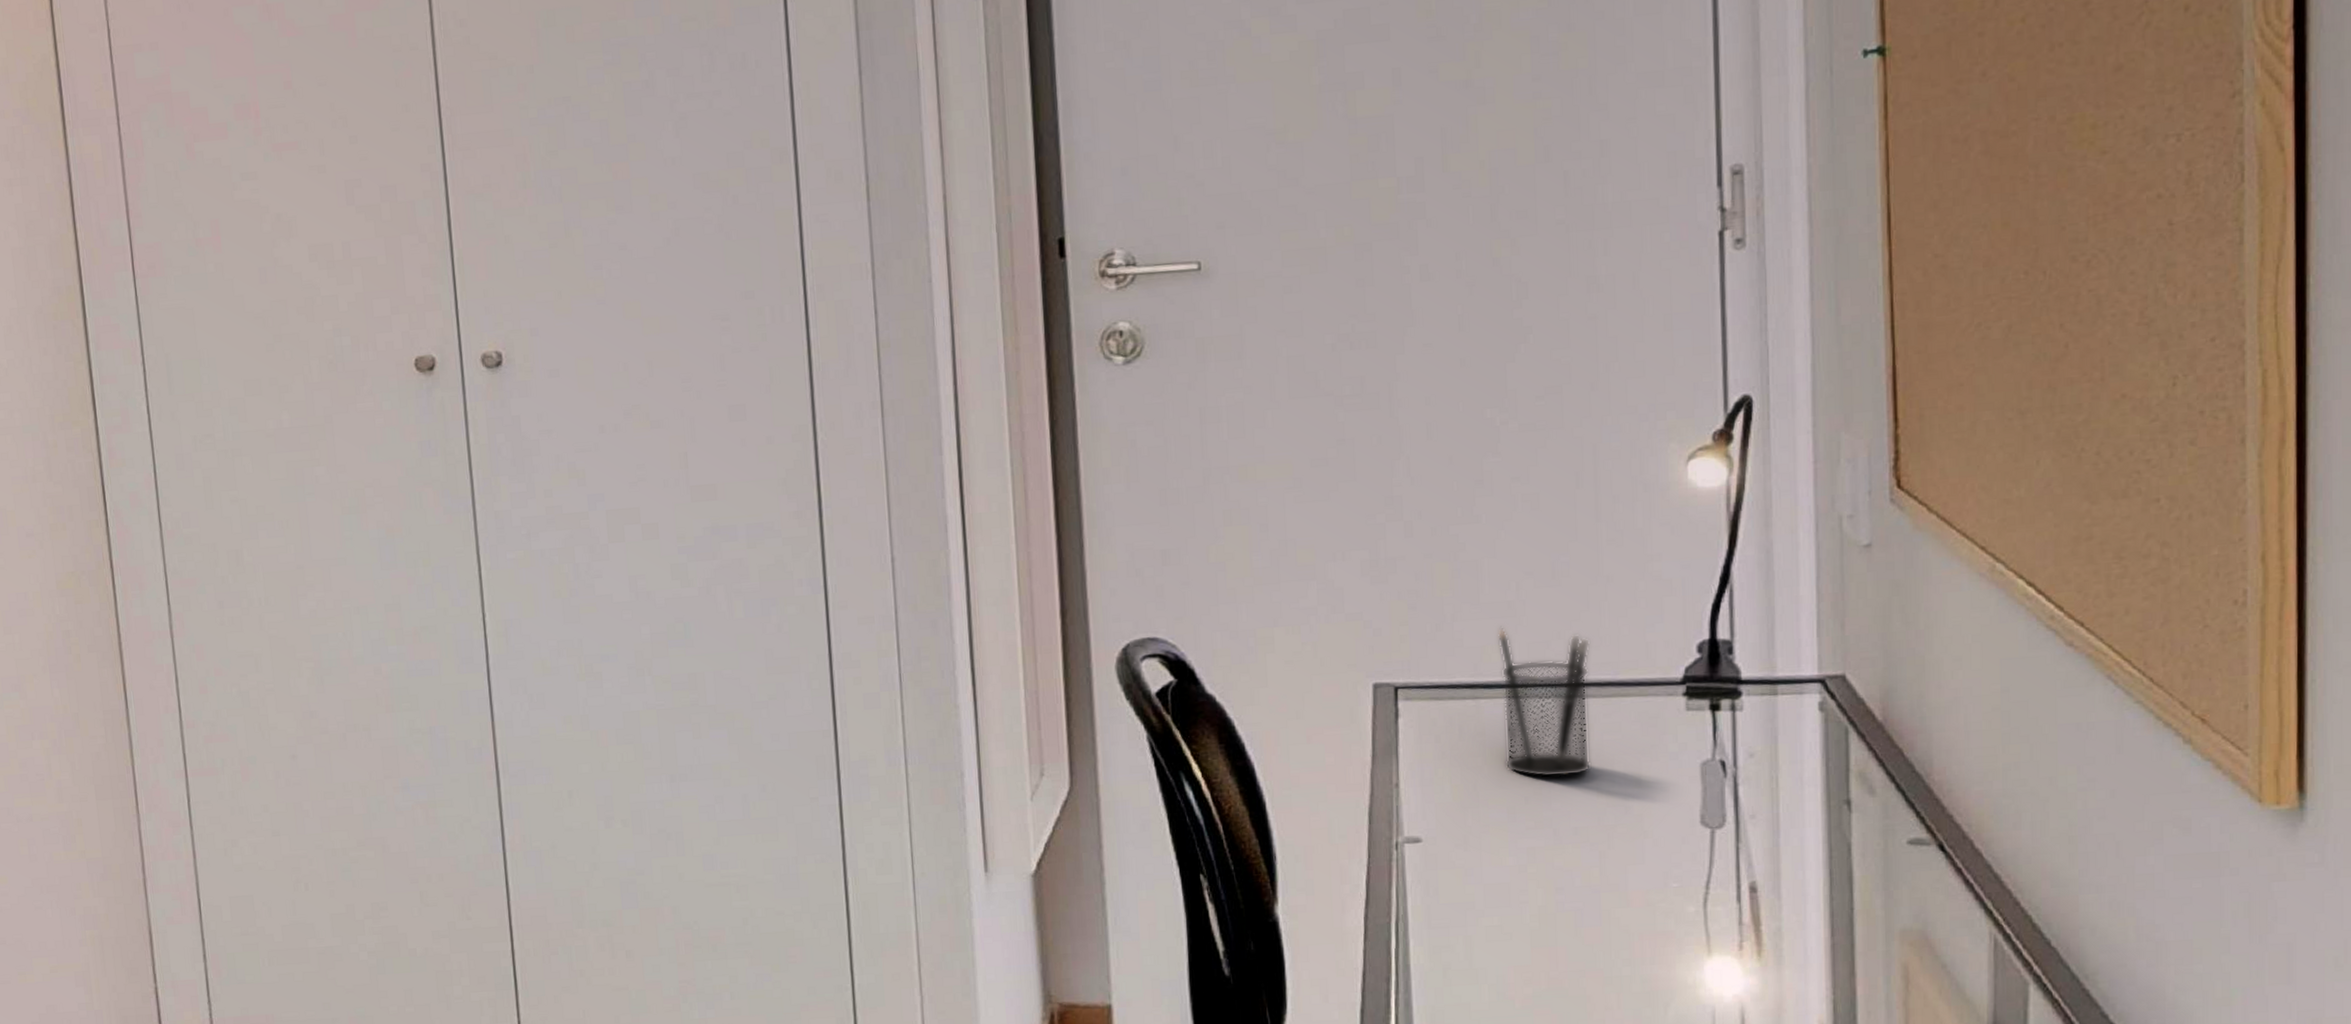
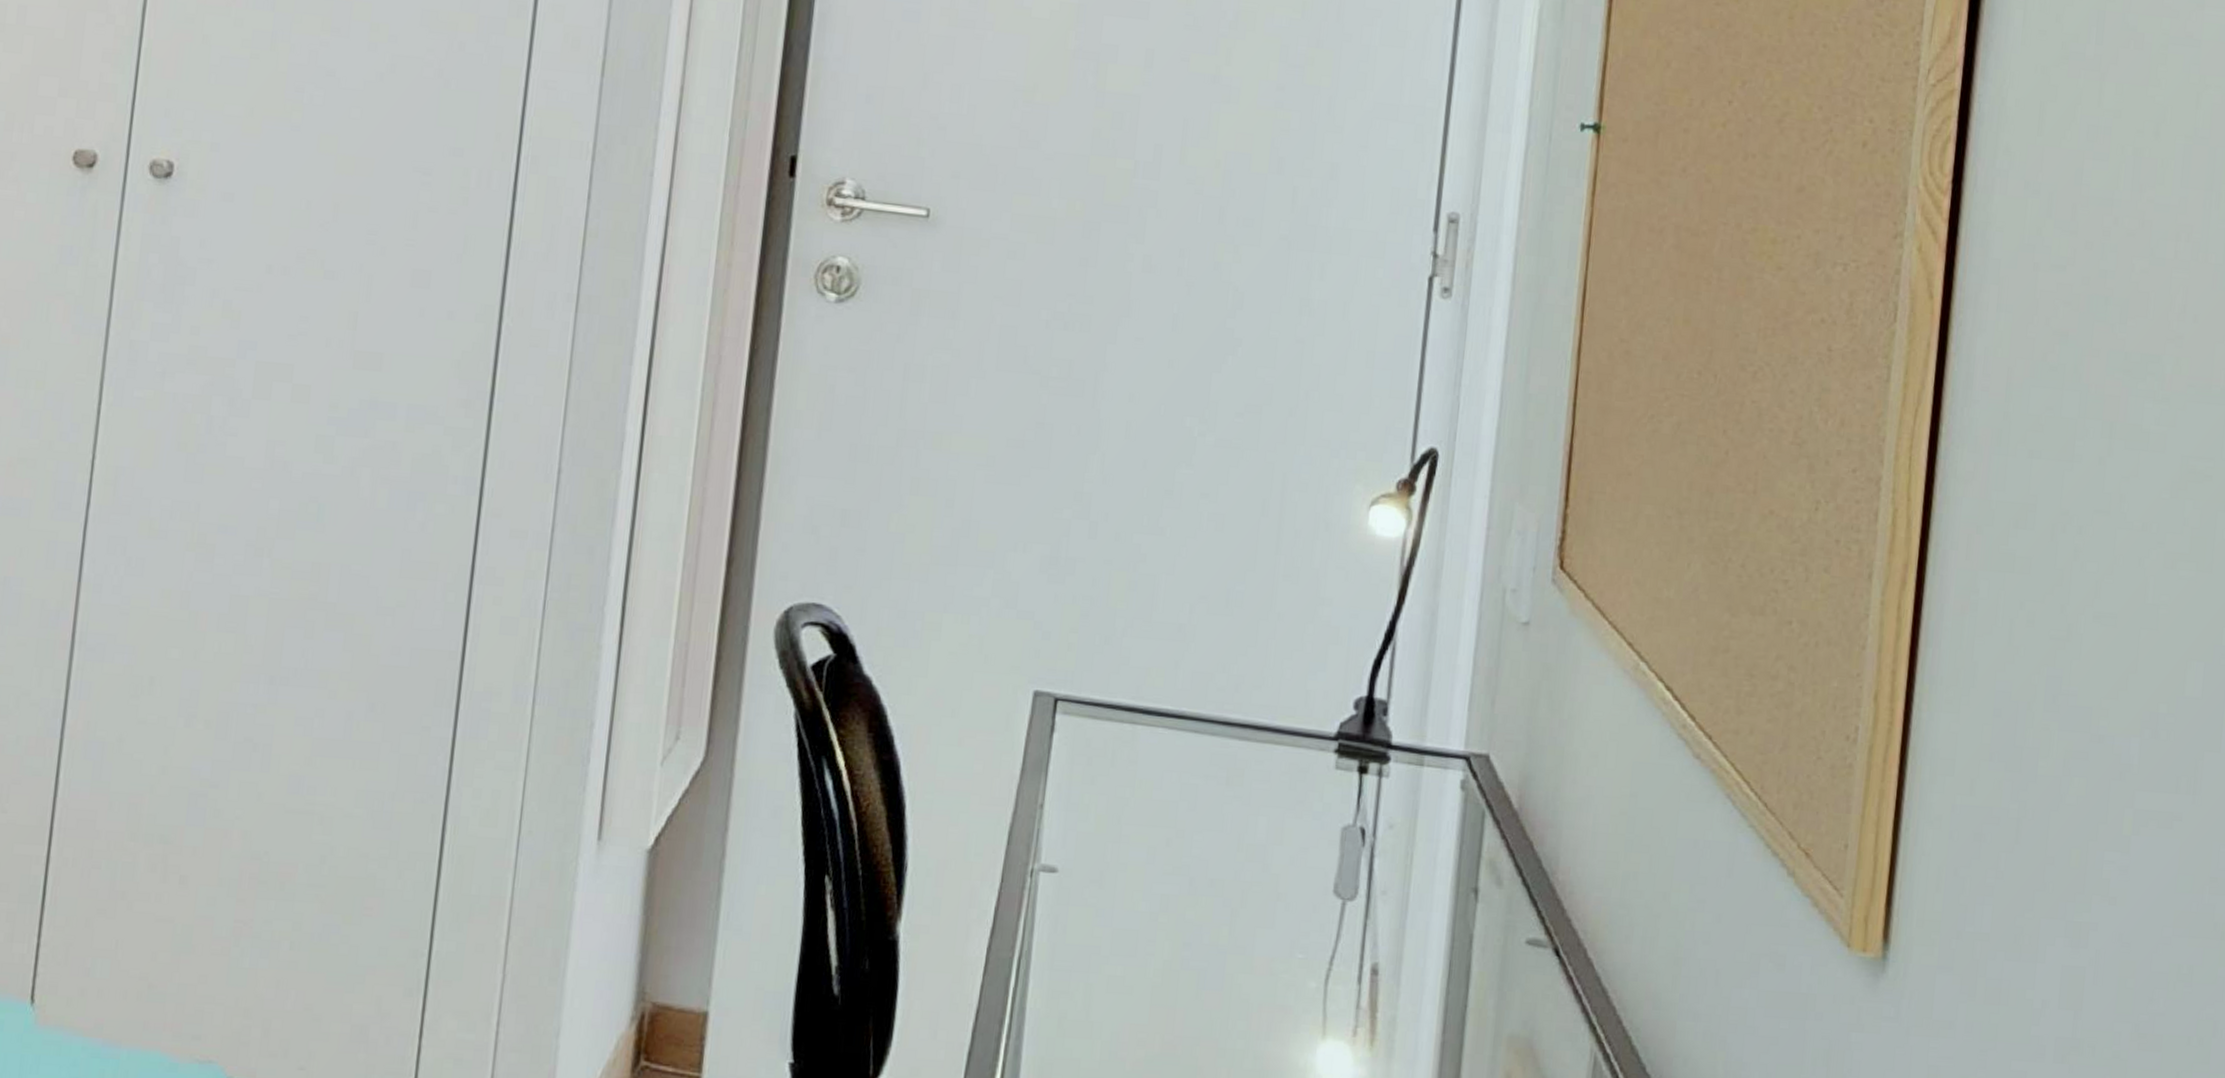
pencil holder: present [1497,626,1592,778] -> none [1152,649,1254,823]

